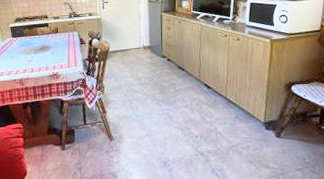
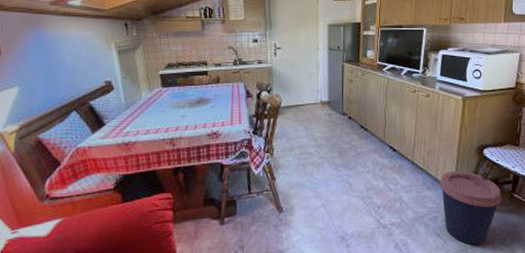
coffee cup: none [251,105,310,172] -> present [440,170,502,246]

